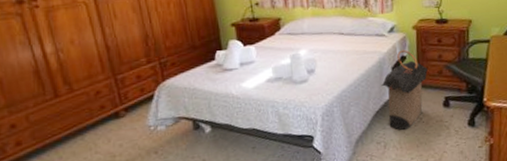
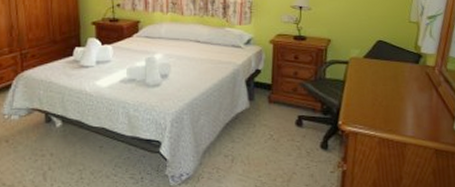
laundry hamper: present [381,49,428,130] -> none [234,63,282,145]

